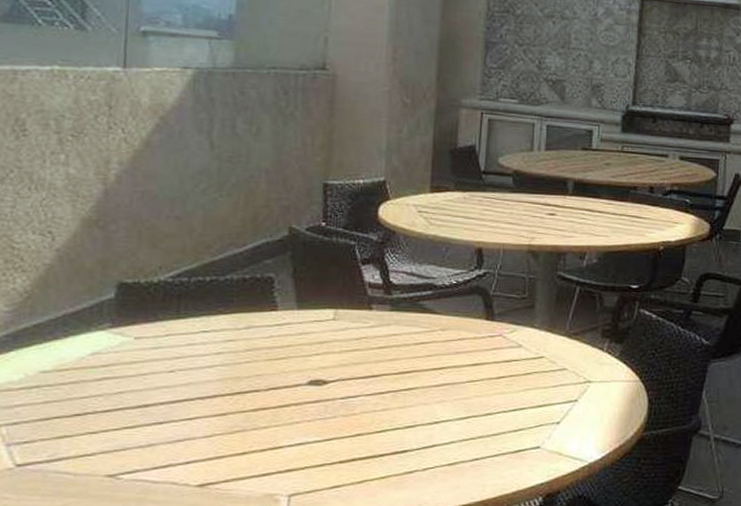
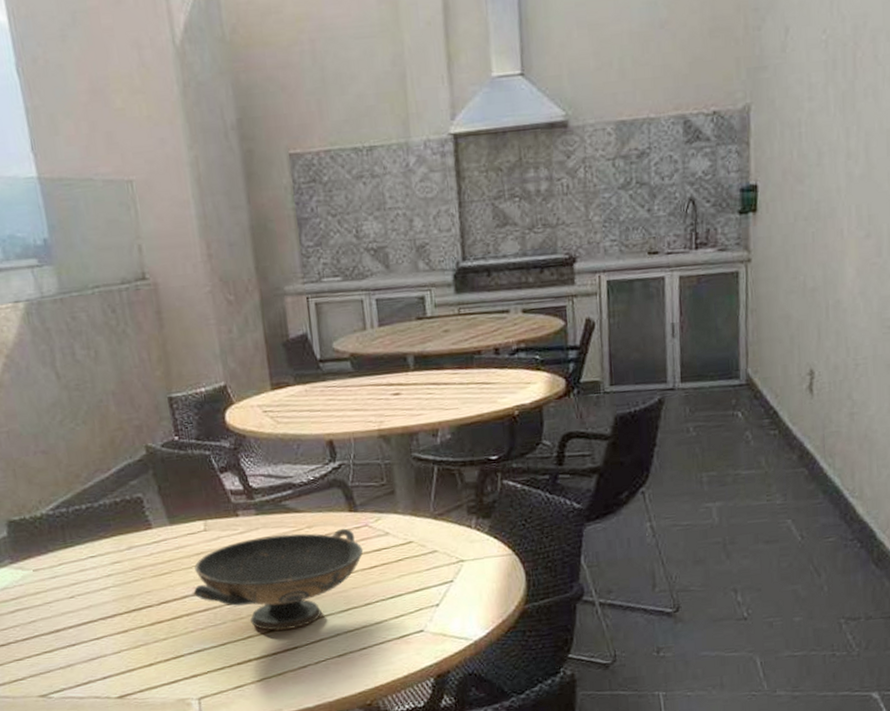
decorative bowl: none [309,334,494,432] -> present [194,528,364,631]

